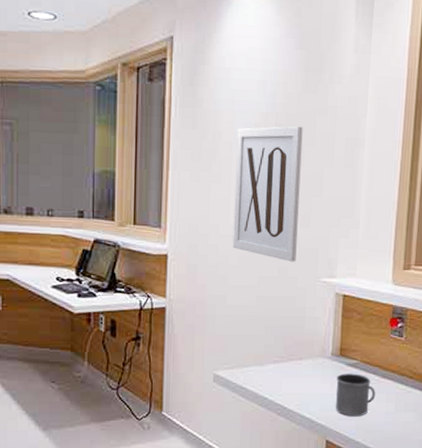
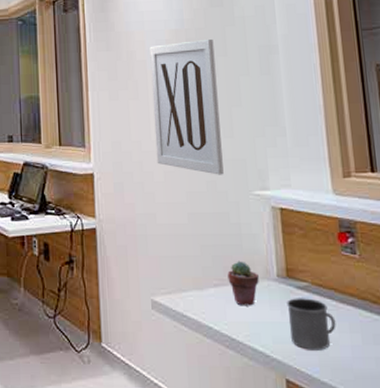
potted succulent: none [287,340,315,380] -> present [227,261,259,306]

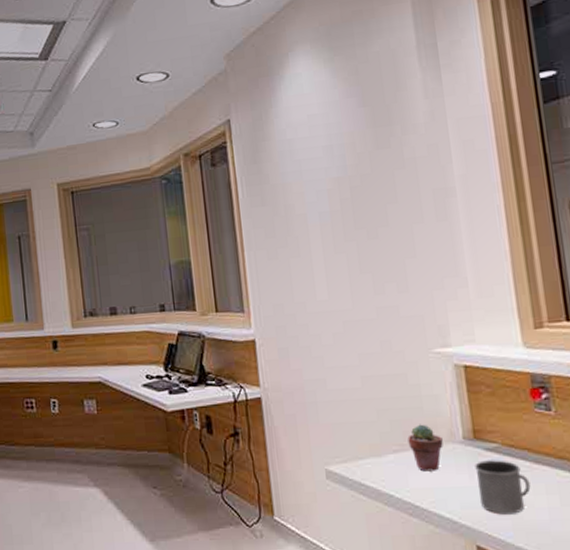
wall art: present [149,38,224,175] -> none [310,185,399,334]

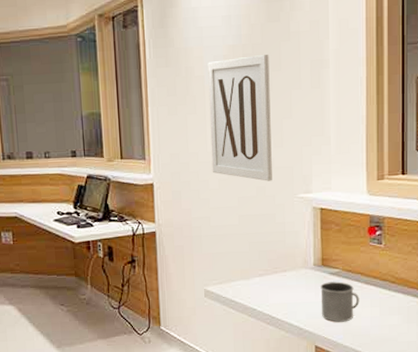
wall art: none [310,185,399,334] -> present [208,54,272,181]
potted succulent: present [407,424,443,472] -> none [271,254,298,291]

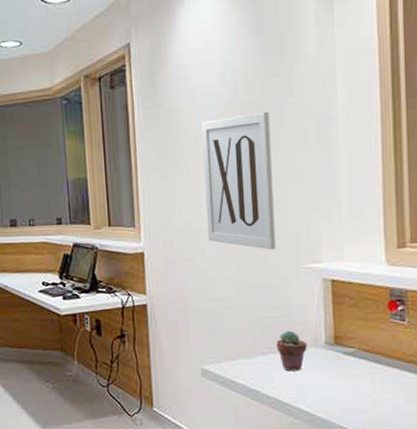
potted succulent: none [271,254,298,291] -> present [276,330,307,372]
mug: present [320,281,360,322] -> none [333,362,381,409]

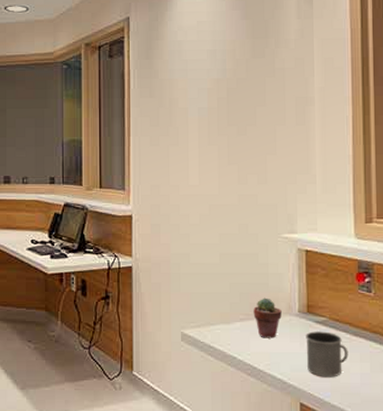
wall art: present [201,111,276,250] -> none [192,89,255,219]
mug: none [333,362,381,409] -> present [306,331,348,378]

